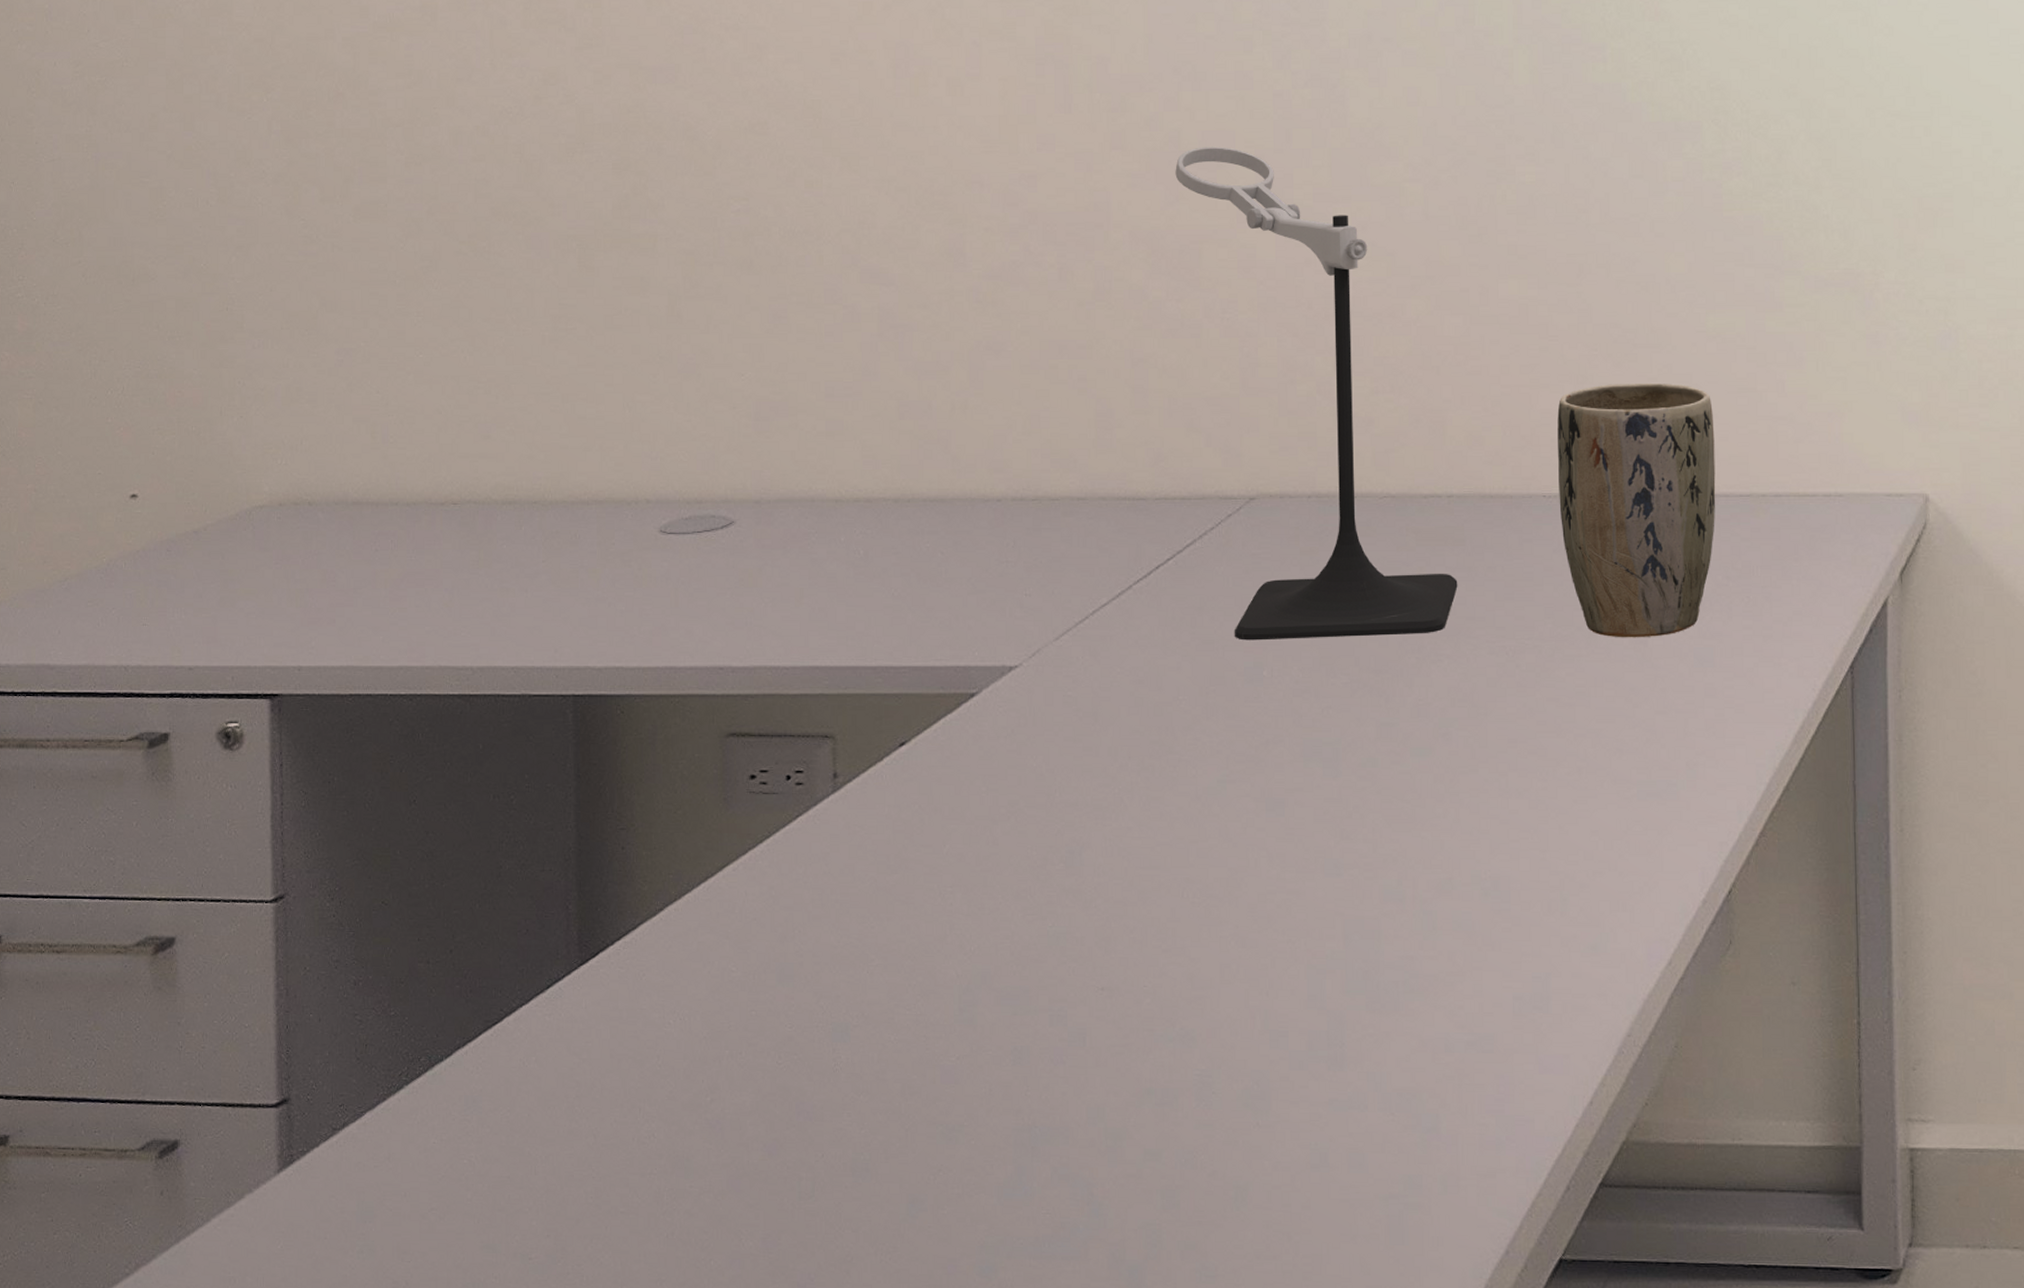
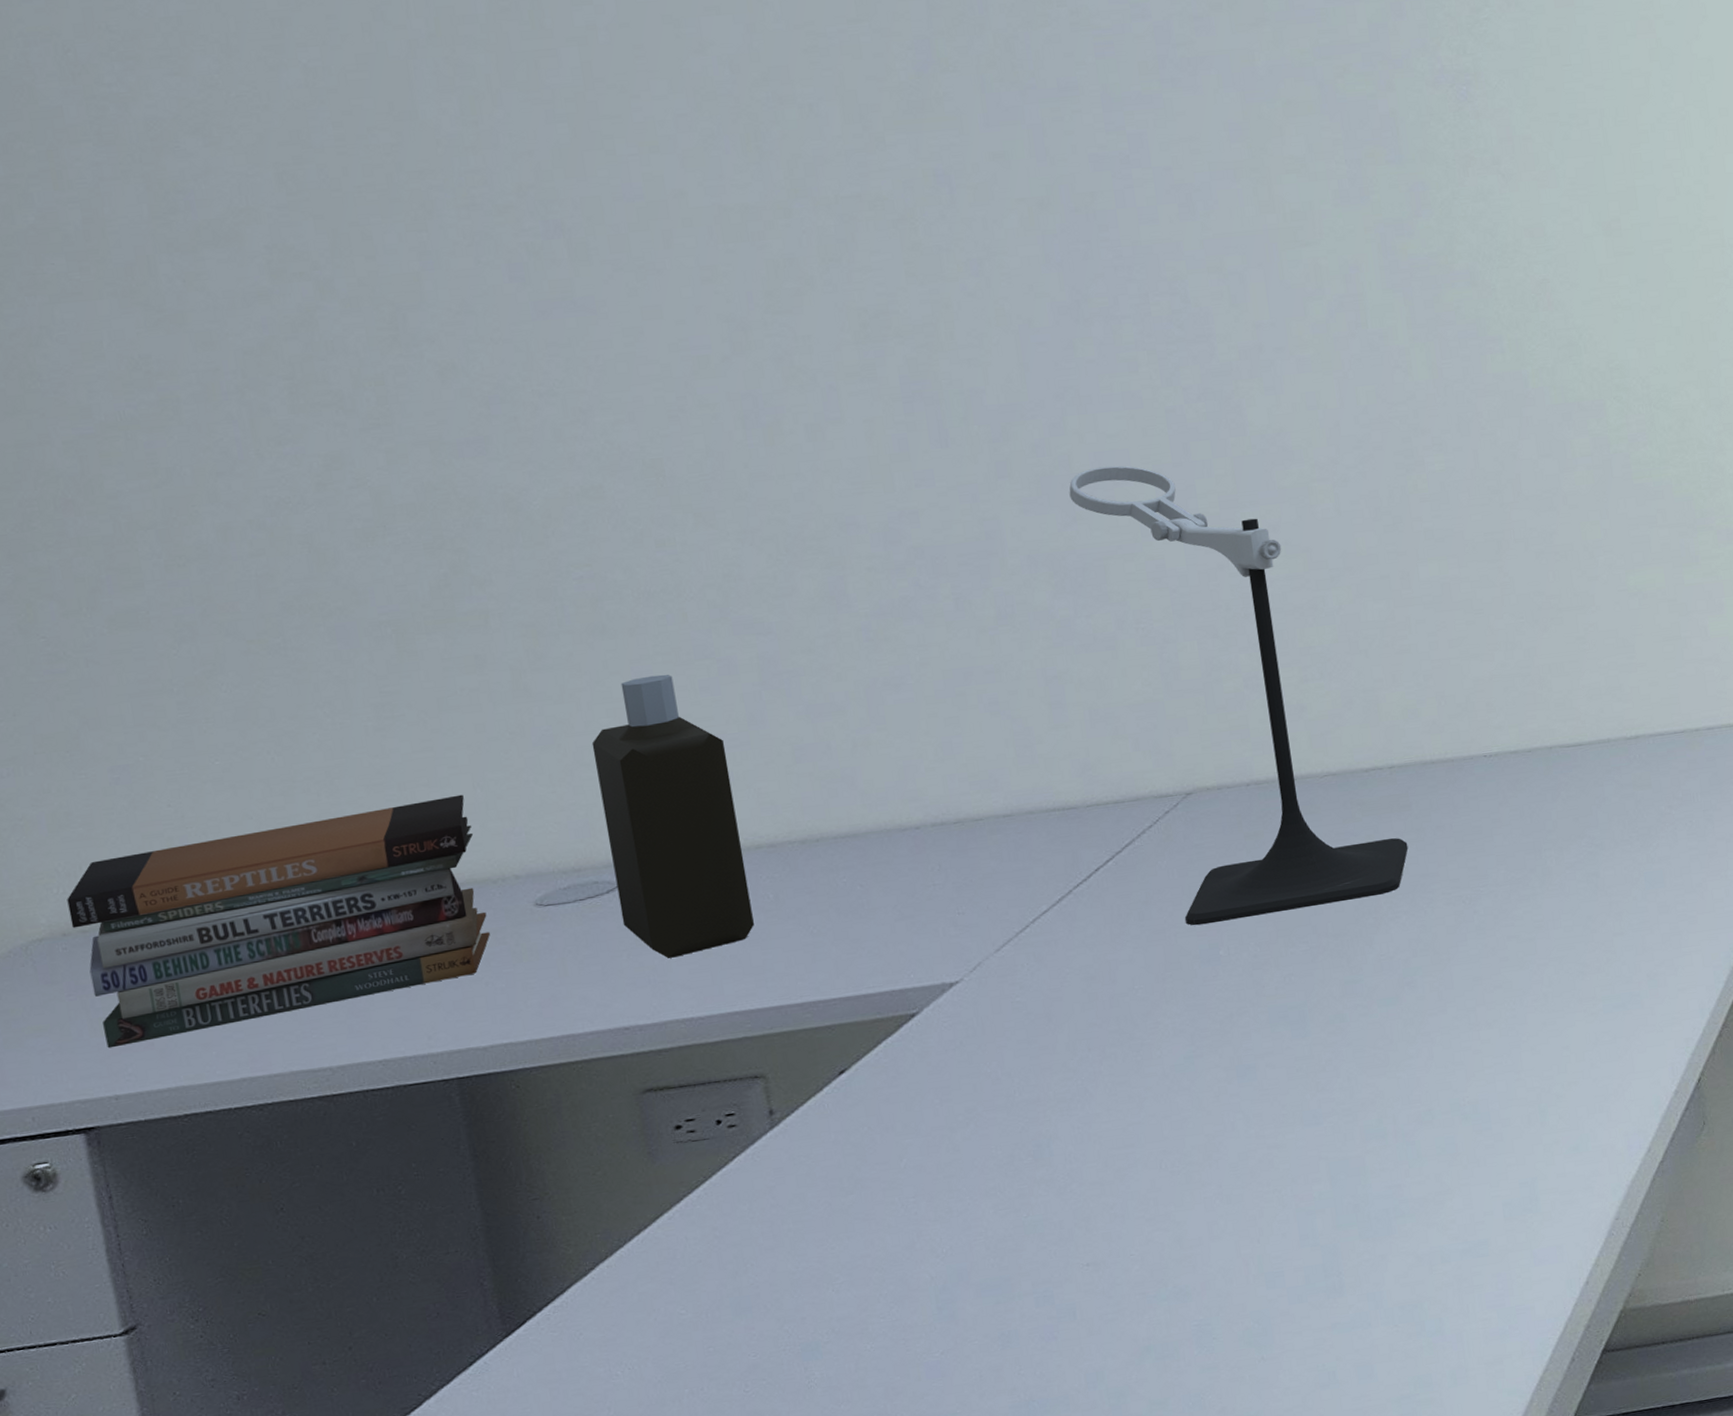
book stack: none [287,413,618,620] -> present [67,794,490,1048]
bottle: none [727,315,843,602] -> present [591,674,754,958]
plant pot: present [1557,383,1716,638] -> none [1489,640,1654,874]

